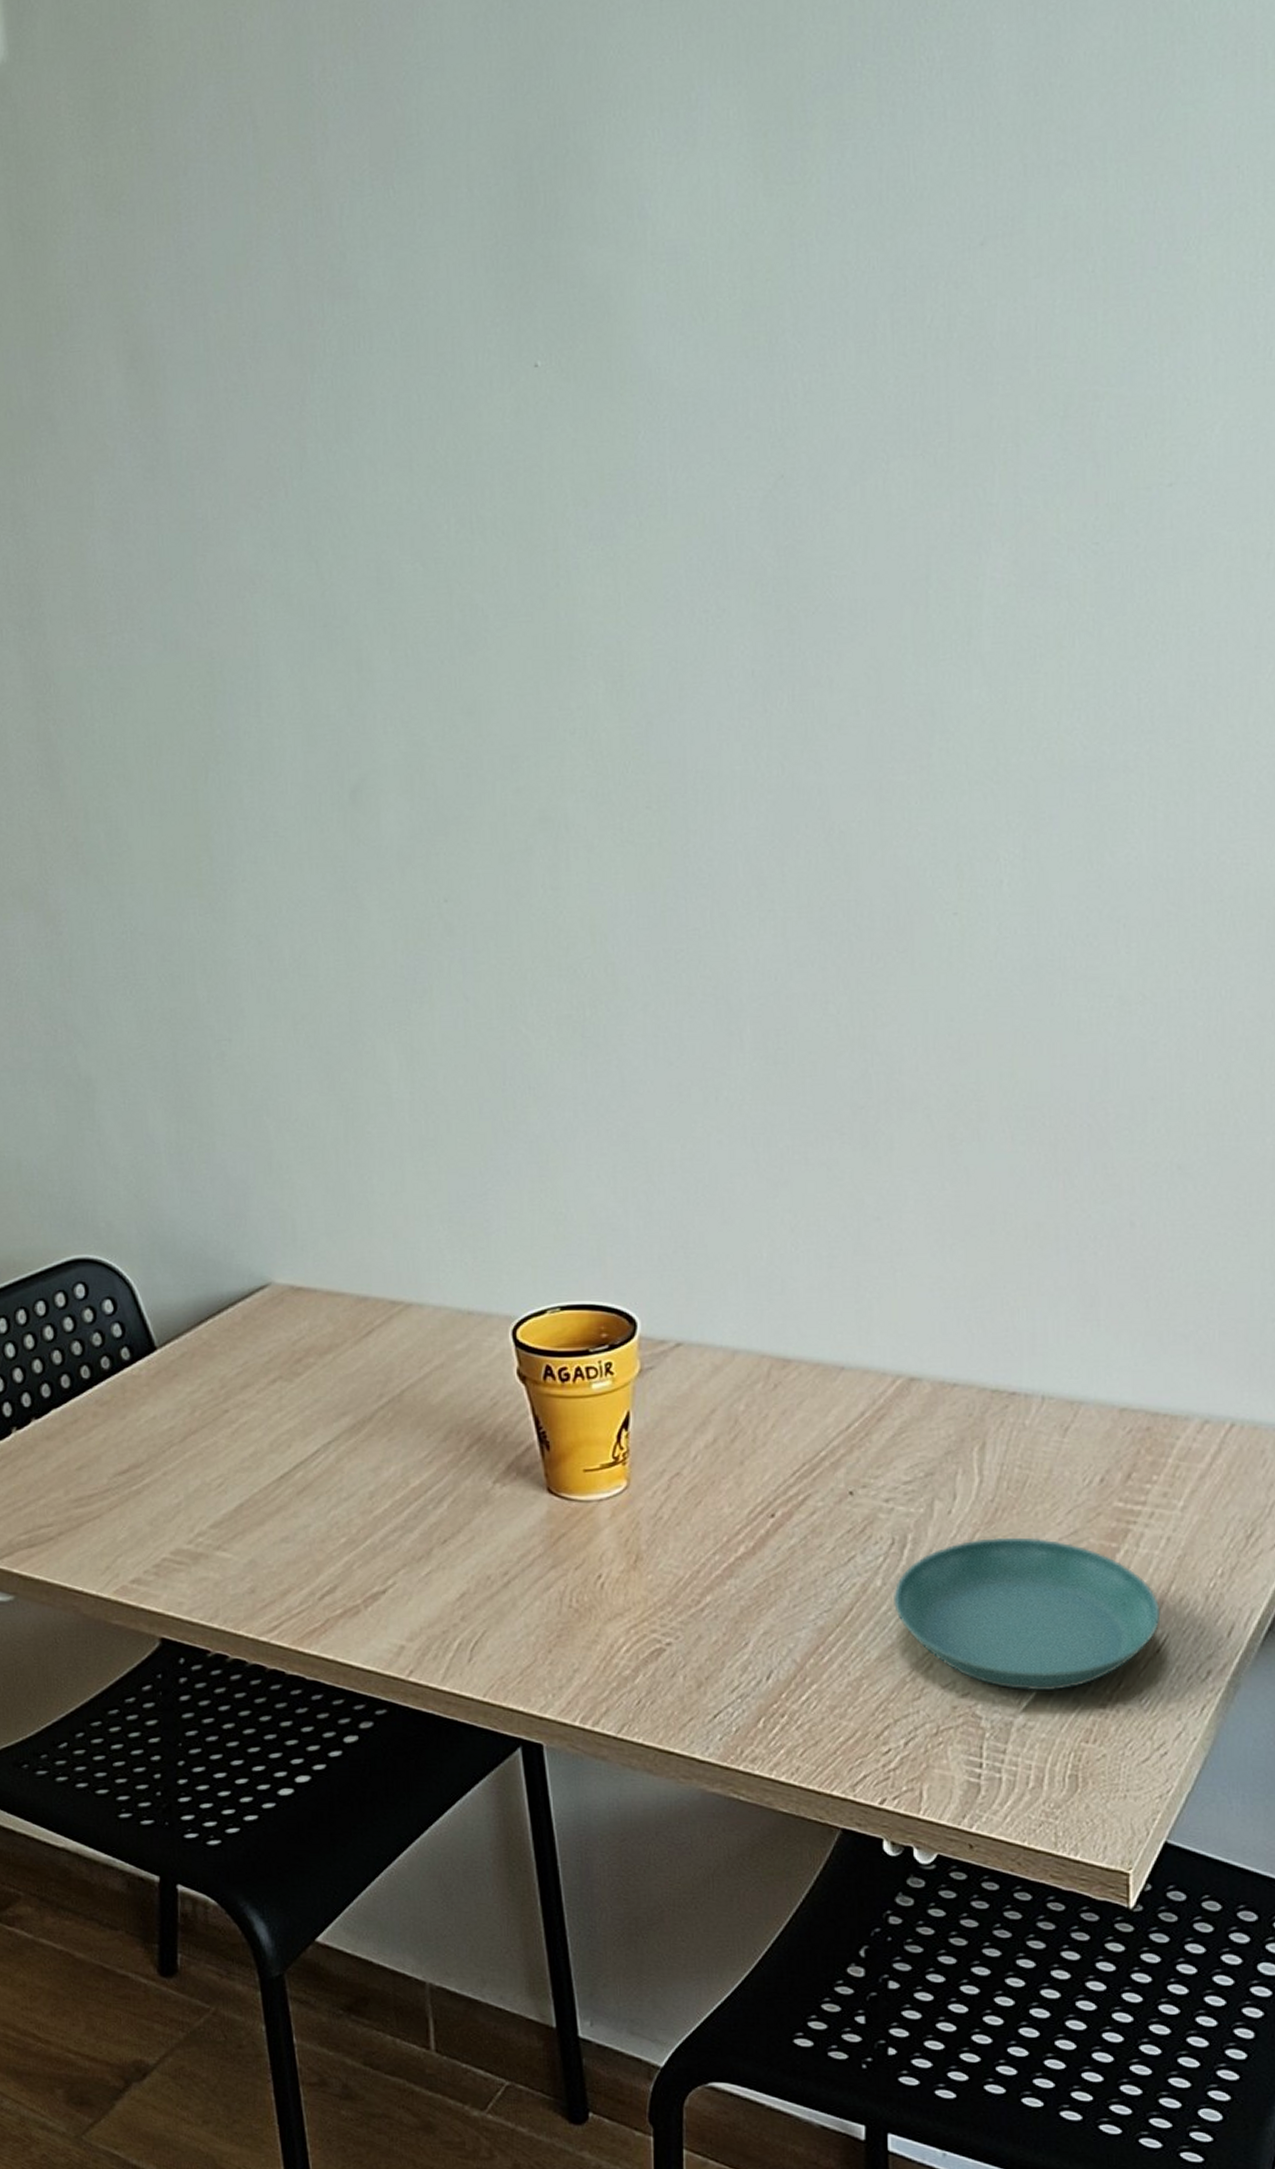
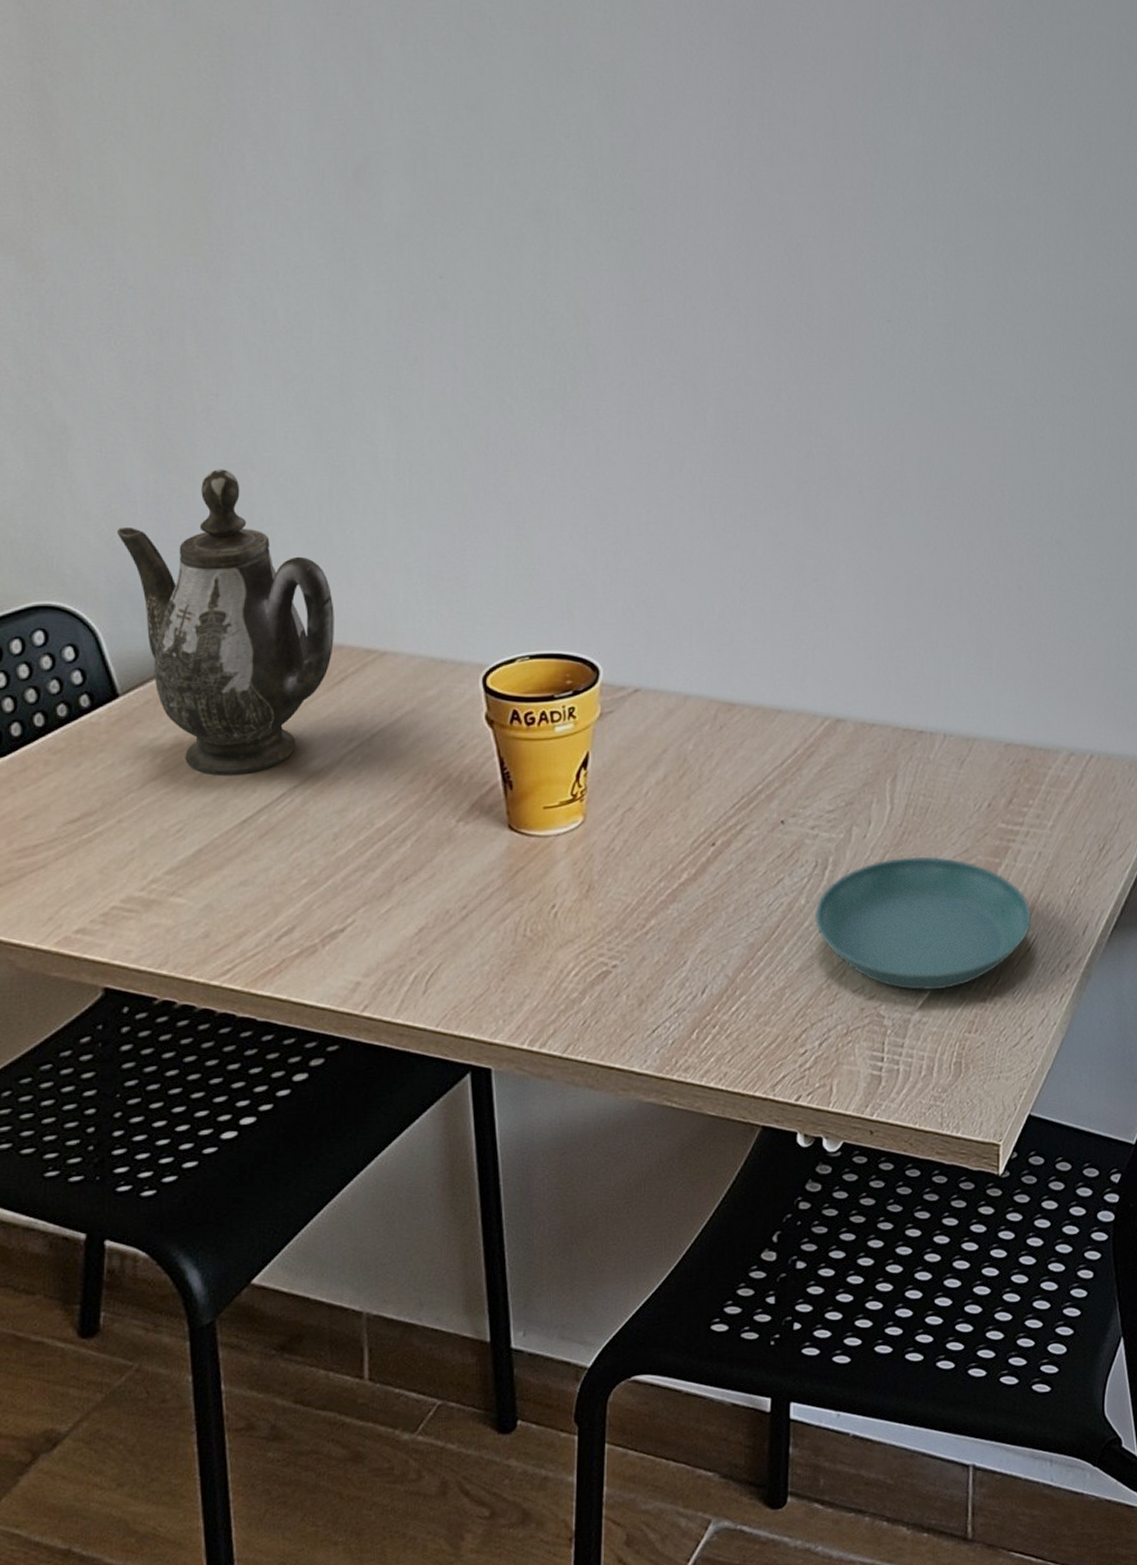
teapot: none [145,1116,359,1430] -> present [117,469,334,775]

